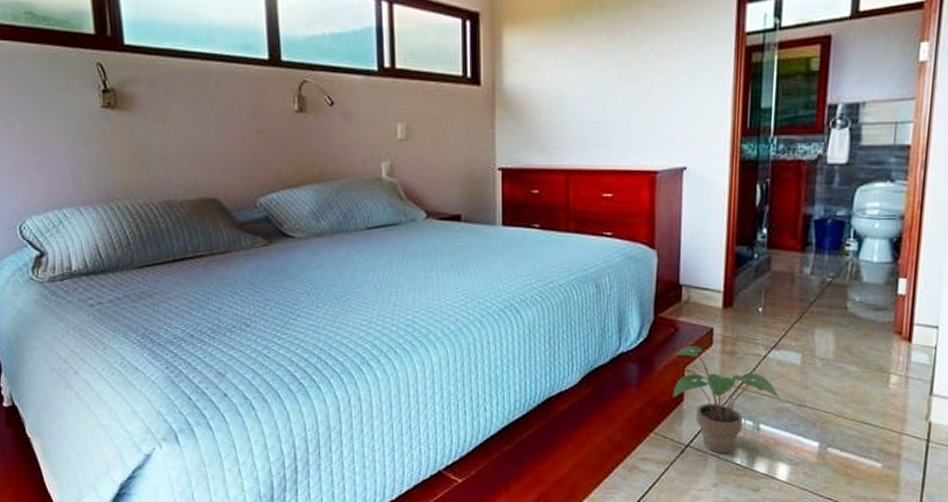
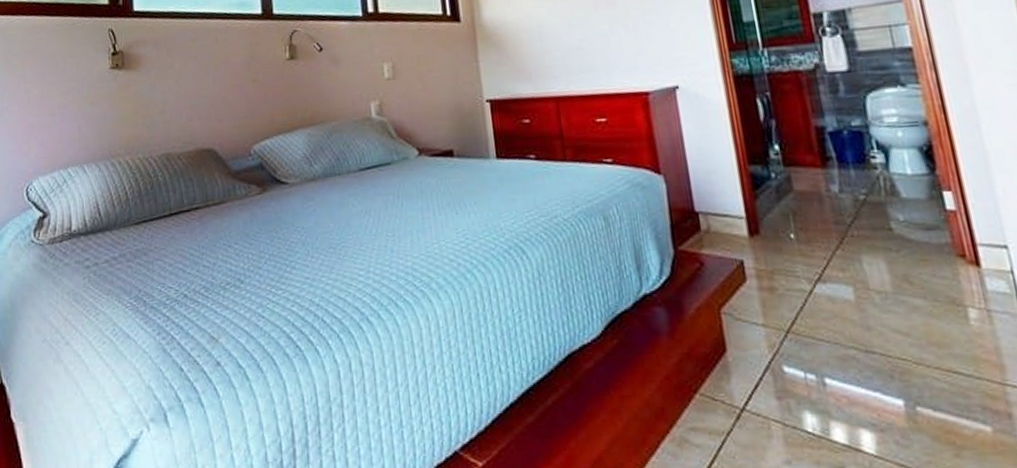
potted plant: present [671,346,780,454] -> none [702,283,842,419]

